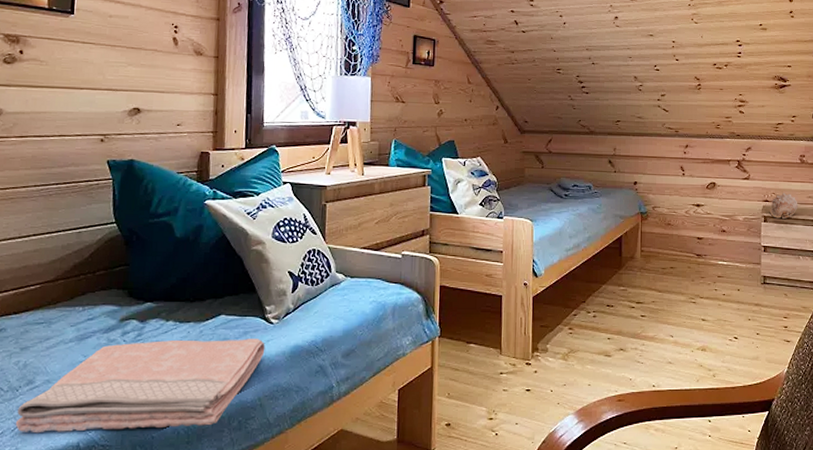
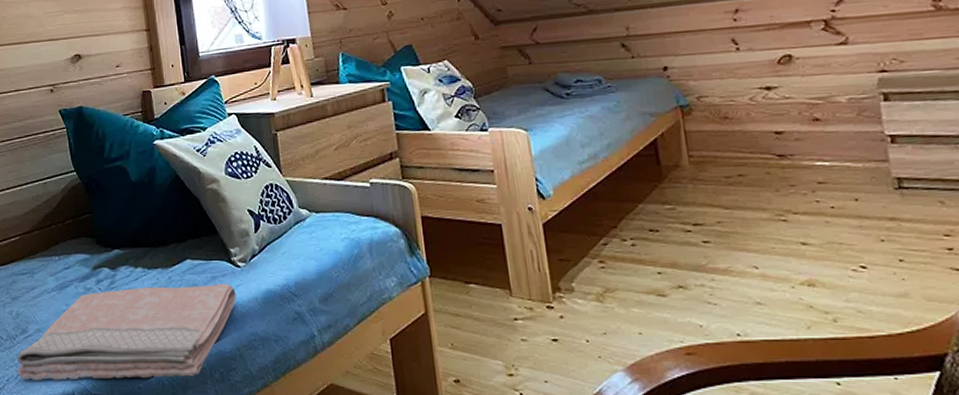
seashell: present [769,192,798,219] -> none [890,55,943,94]

